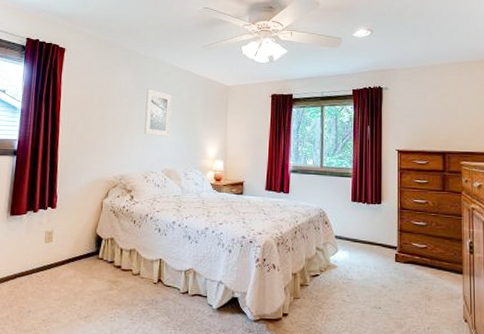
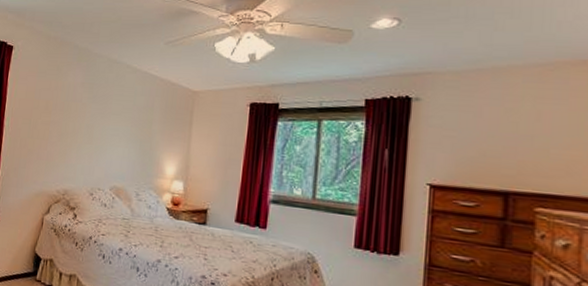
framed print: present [144,89,172,138] -> none [92,92,127,150]

